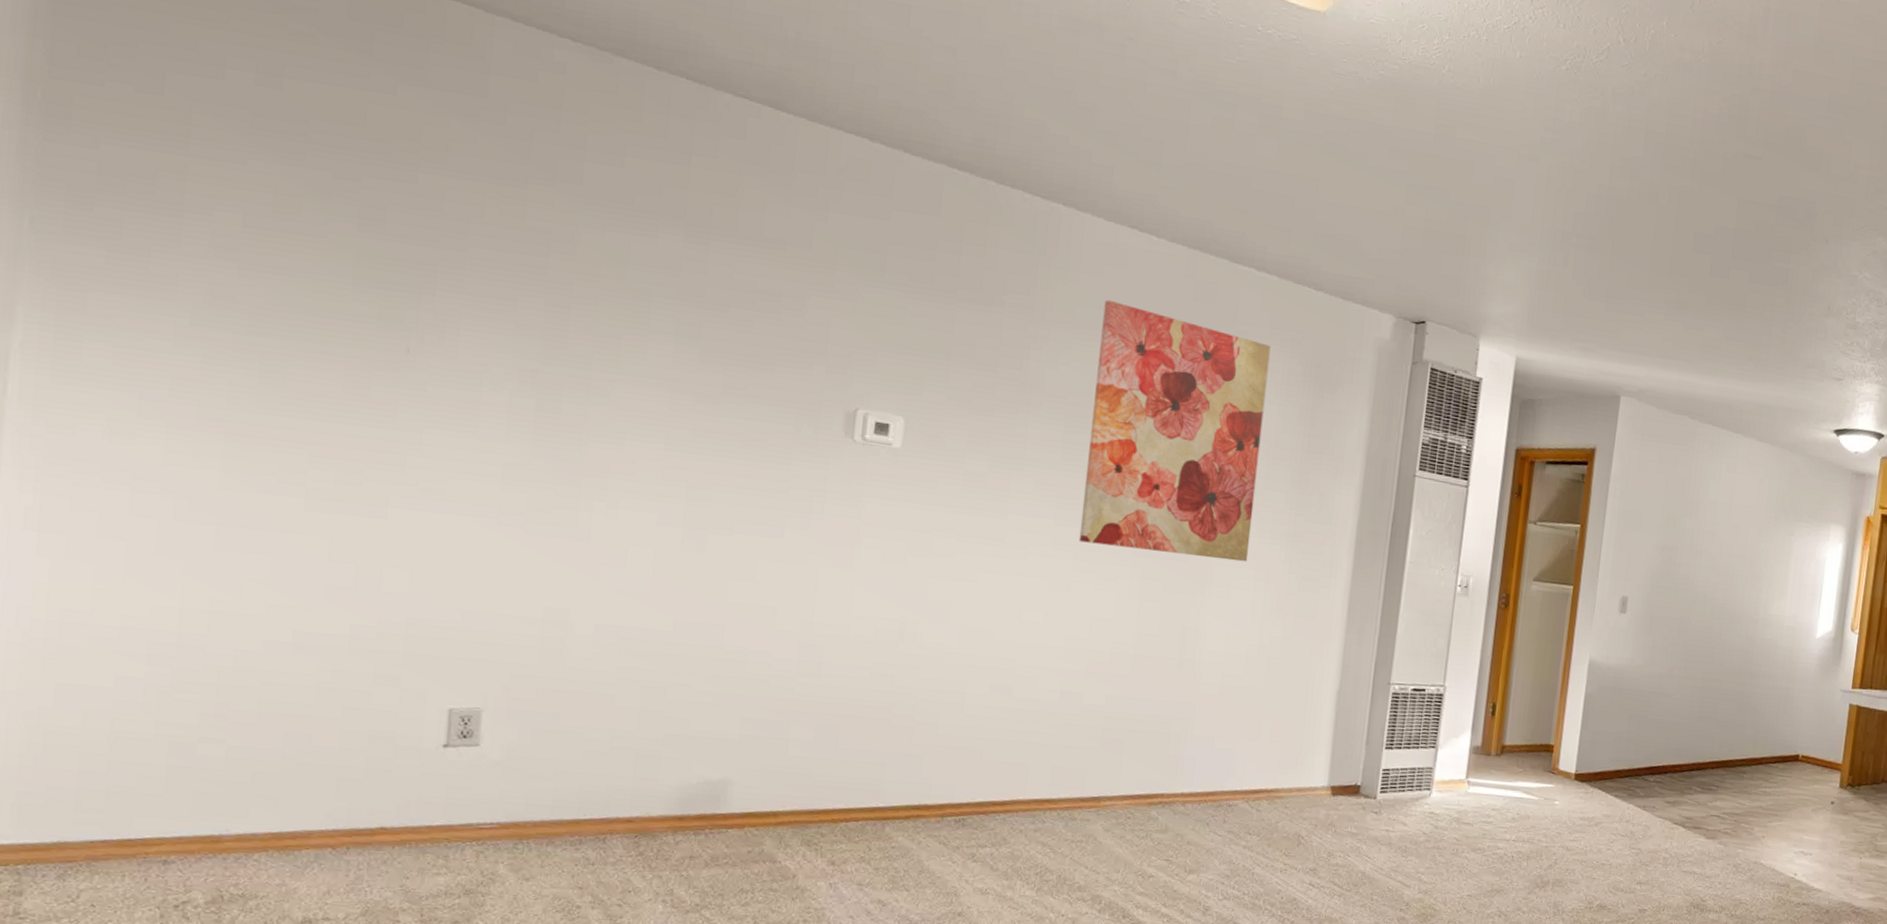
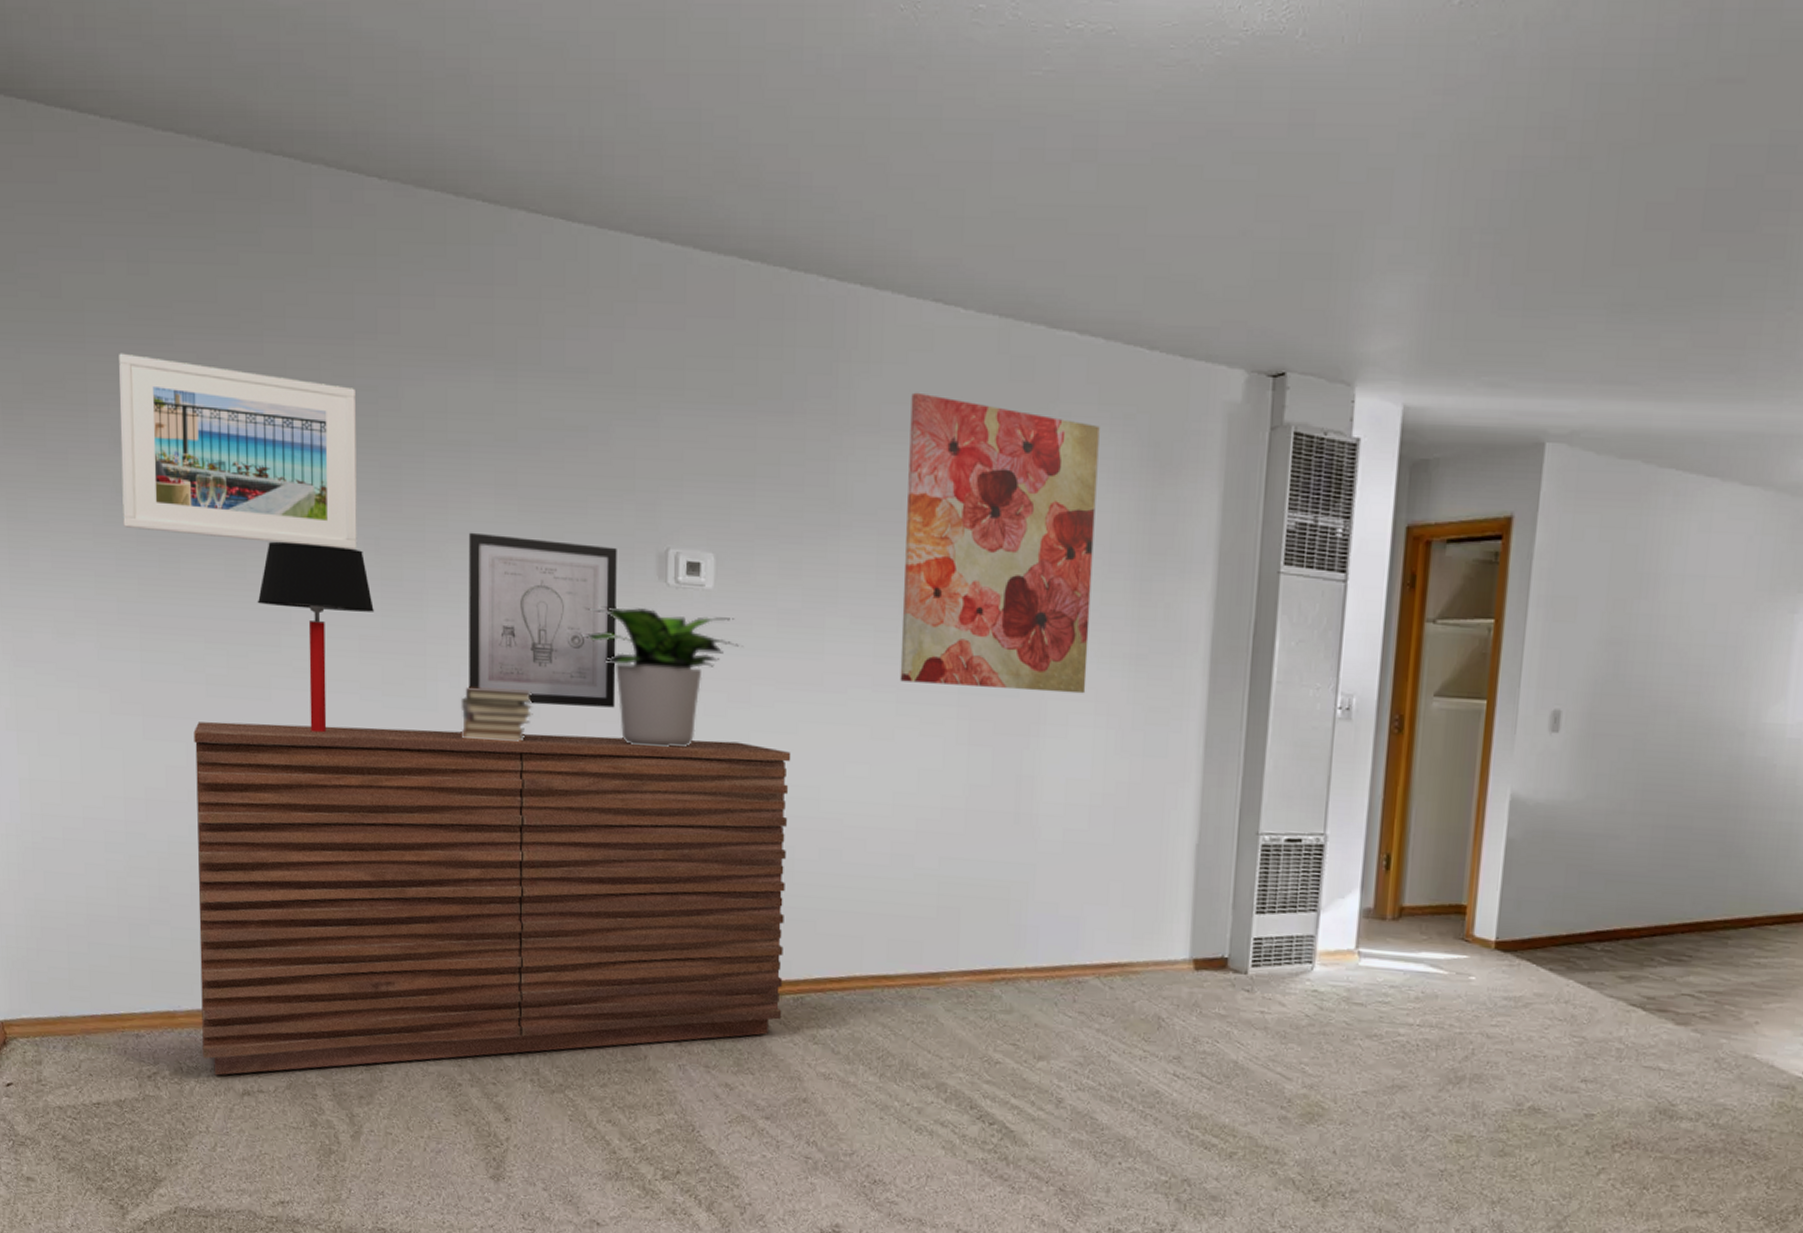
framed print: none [216,159,524,380] -> present [119,353,357,550]
sideboard: none [253,535,969,904] -> present [193,721,791,1076]
table lamp: none [380,363,524,555] -> present [257,541,374,733]
book stack: none [615,519,699,574] -> present [461,686,533,742]
wall art: none [628,375,803,548] -> present [468,532,617,708]
potted plant: none [759,454,927,588] -> present [583,606,743,748]

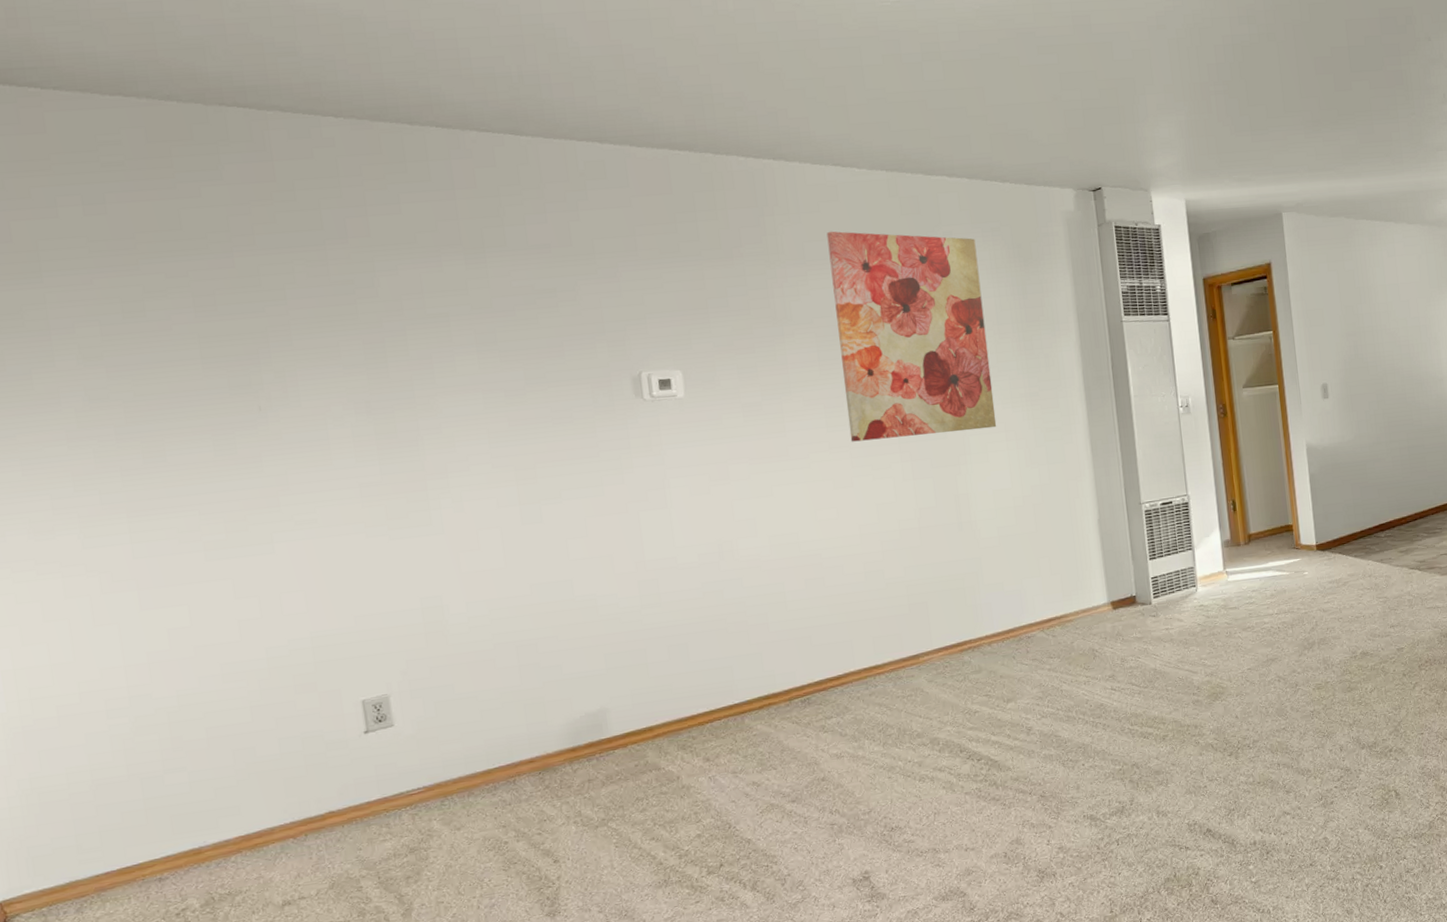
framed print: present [119,353,357,550] -> none [81,281,349,429]
sideboard: present [193,721,791,1076] -> none [195,510,794,896]
table lamp: present [257,541,374,733] -> none [251,413,371,573]
book stack: present [461,686,533,742] -> none [465,502,536,553]
wall art: present [468,532,617,708] -> none [456,378,611,514]
potted plant: present [583,606,743,748] -> none [573,417,717,529]

